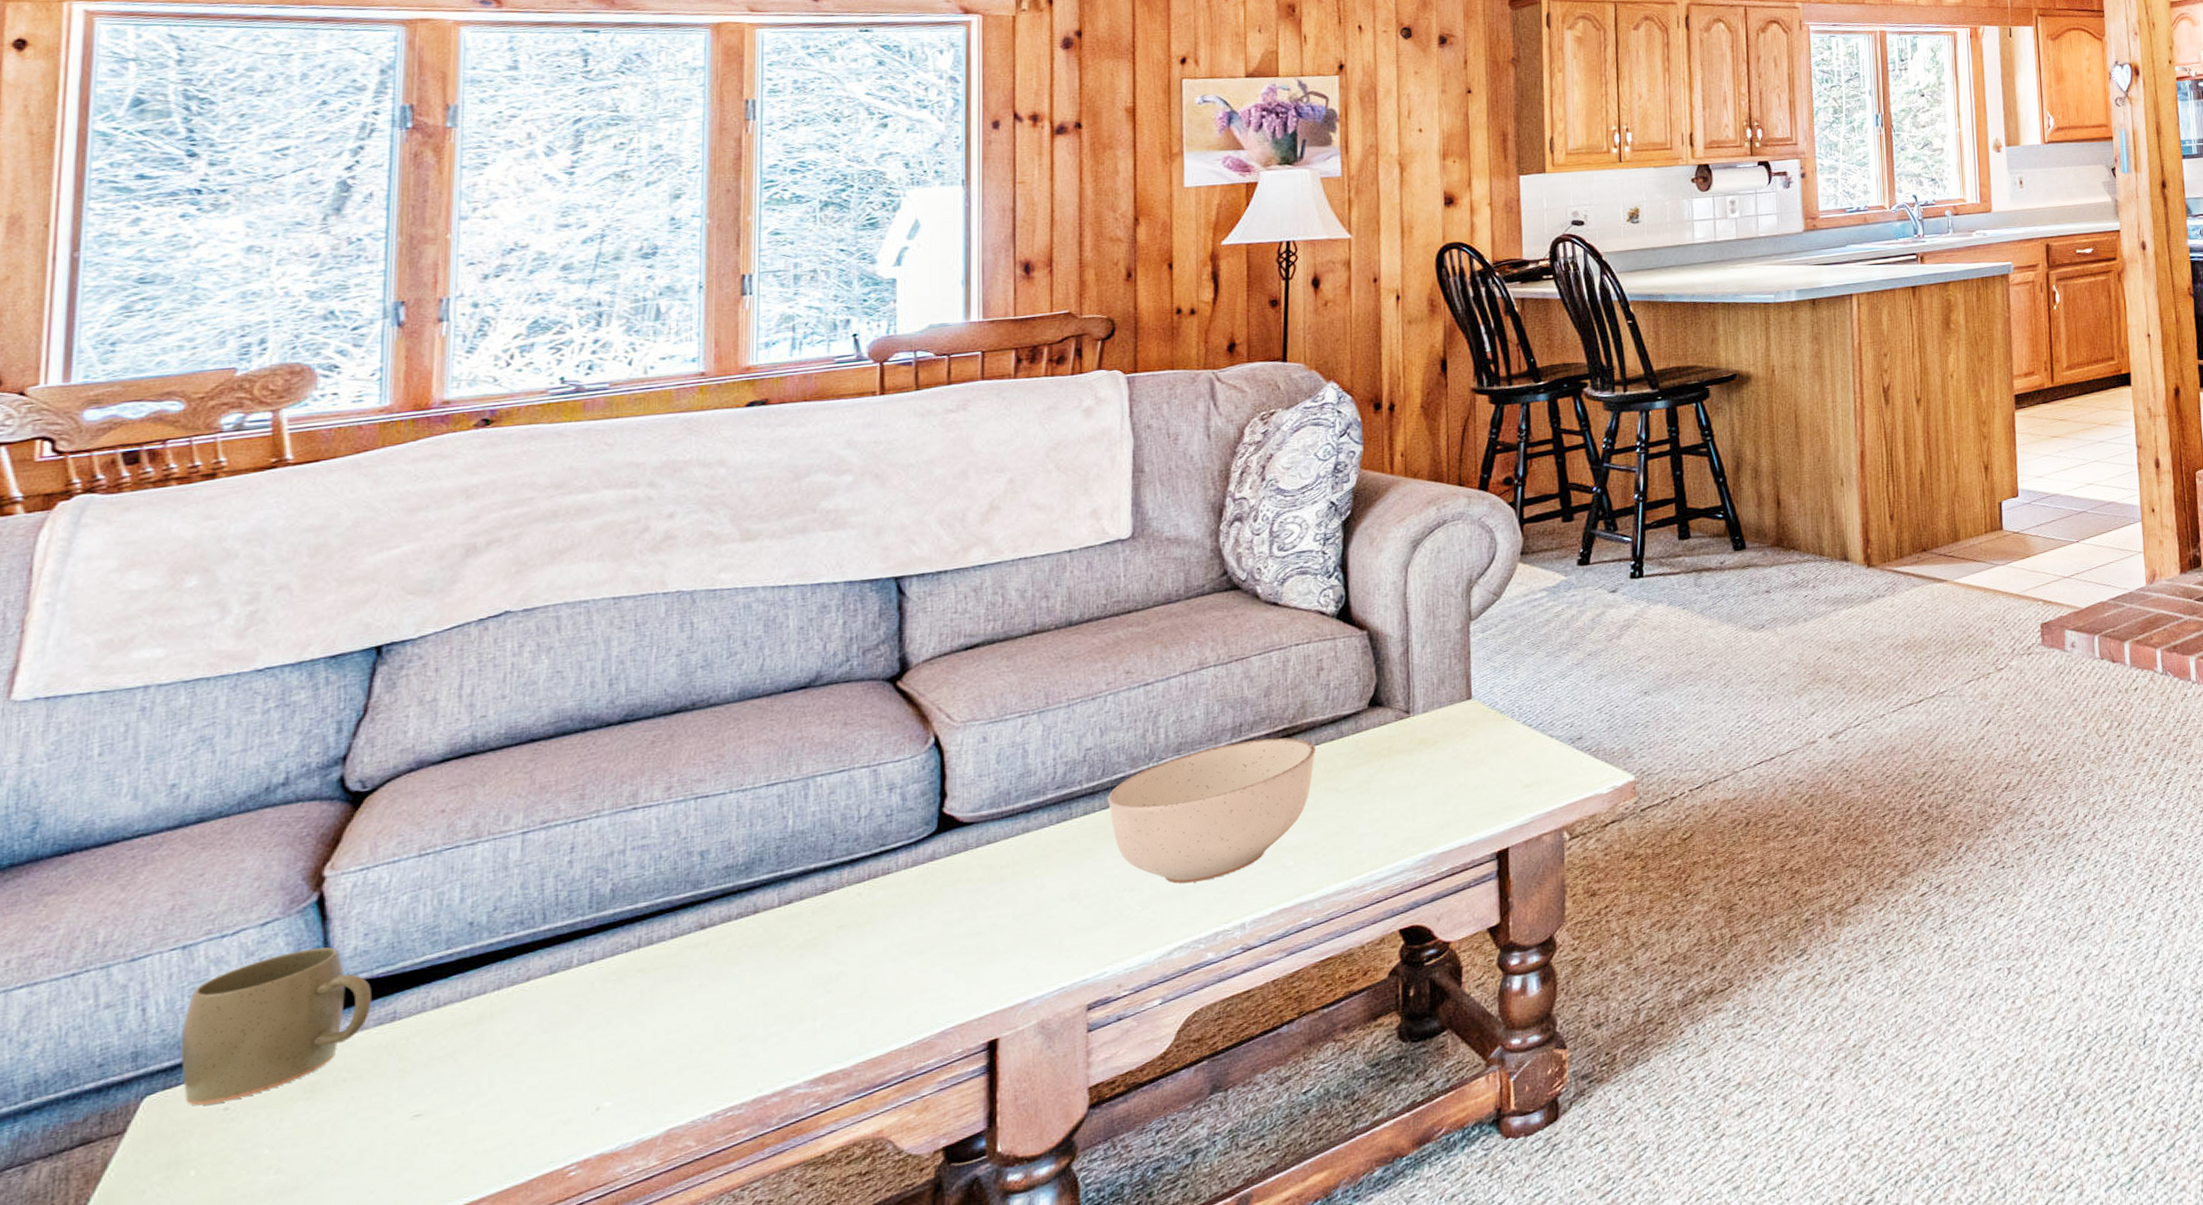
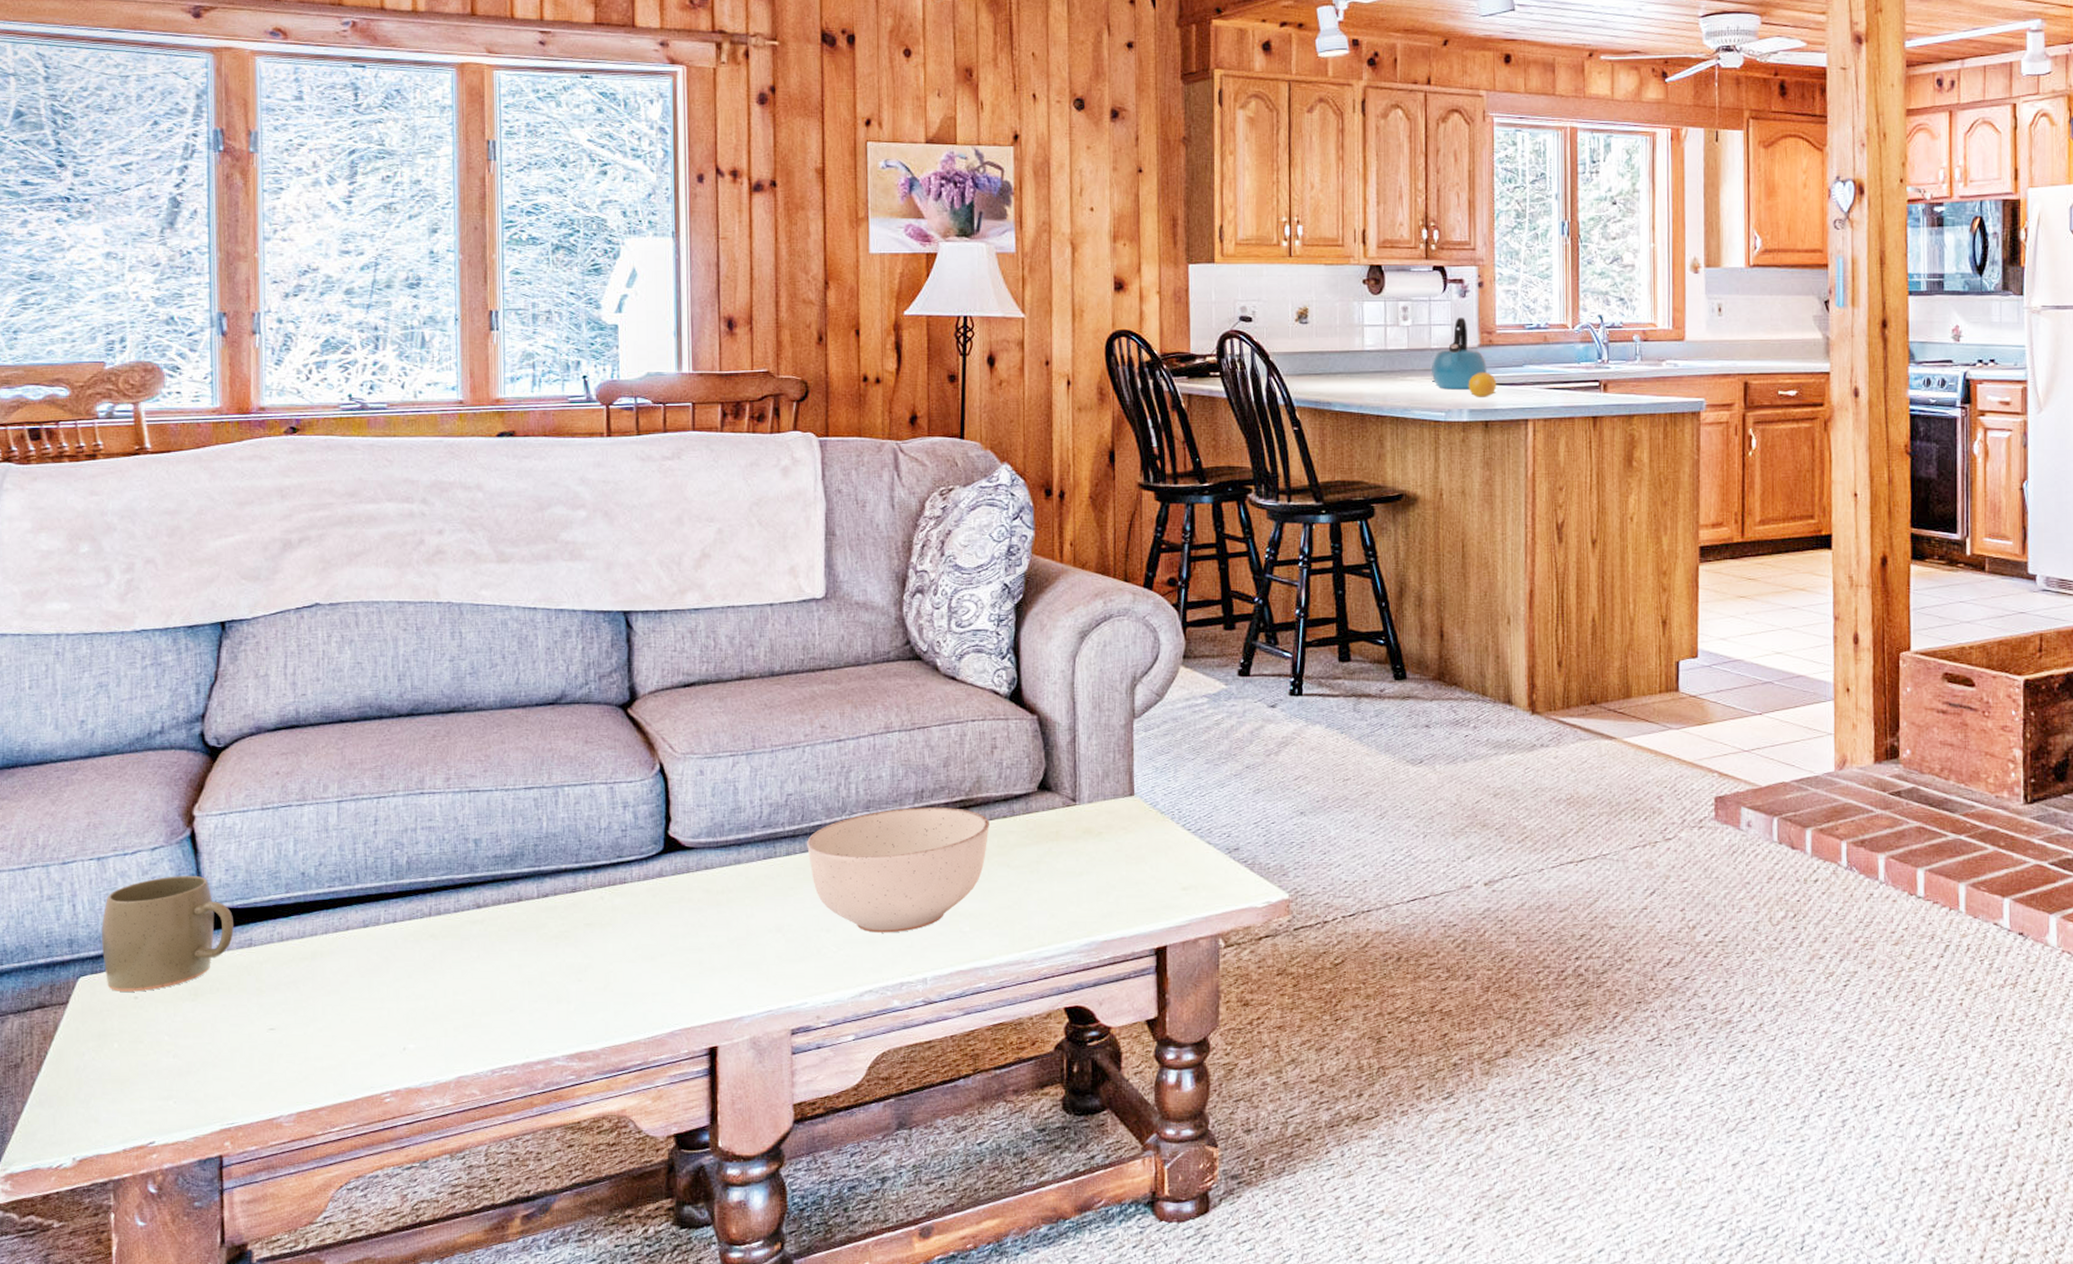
kettle: none [1759,206,1812,274] -> present [1431,318,1487,391]
fruit: none [1795,254,1822,279] -> present [1468,372,1497,399]

